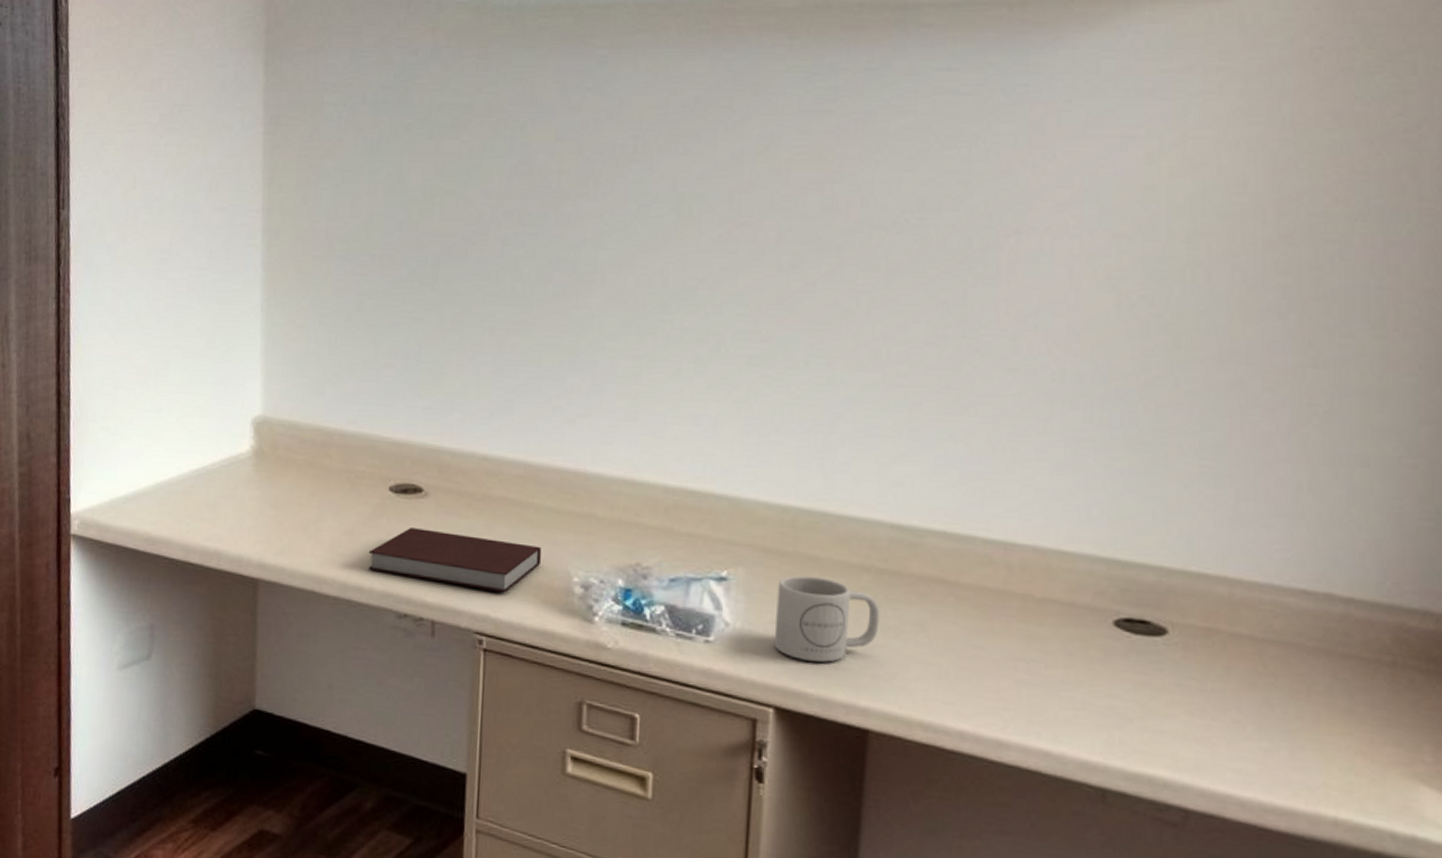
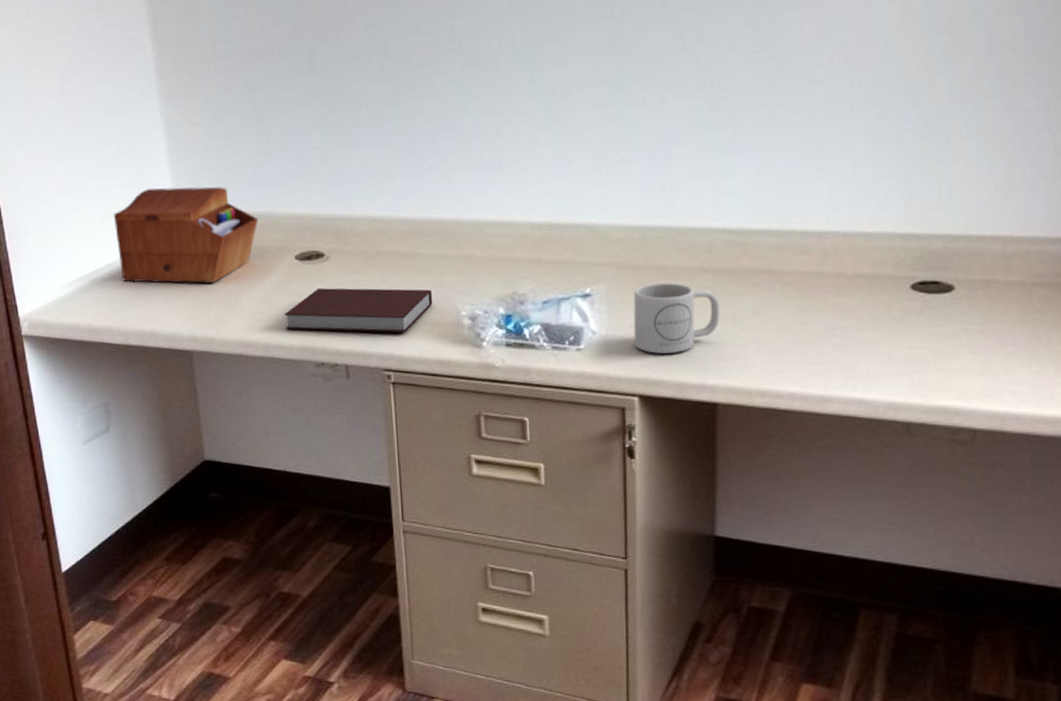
sewing box: none [191,389,354,505] -> present [113,187,259,284]

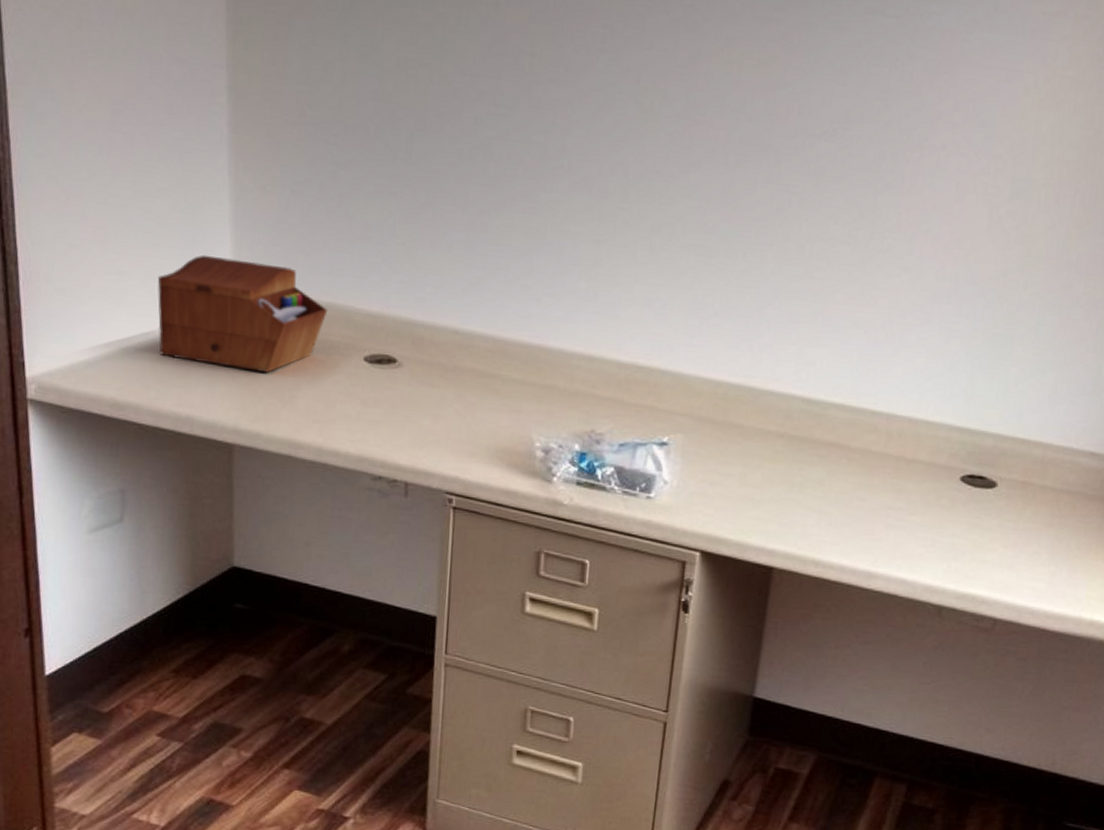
notebook: present [284,288,433,333] -> none [343,396,508,457]
mug: present [633,282,720,354] -> none [703,441,789,514]

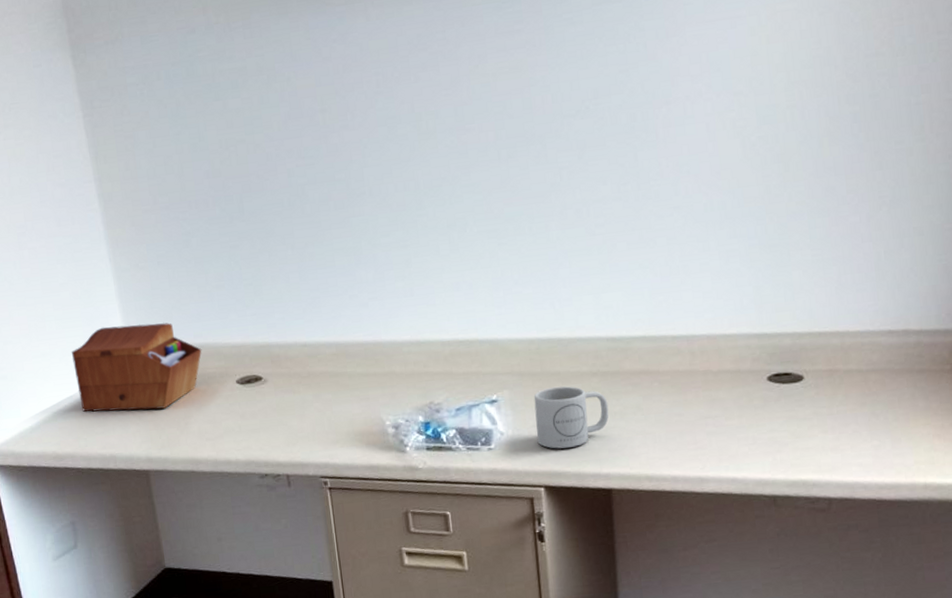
mug: none [703,441,789,514] -> present [533,386,609,449]

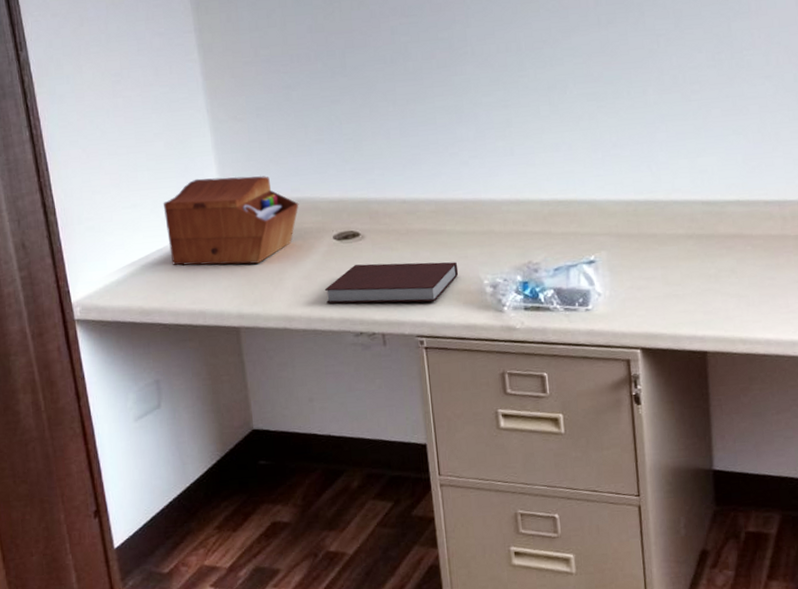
notebook: none [229,403,361,447] -> present [324,262,459,304]
mug: present [533,386,609,449] -> none [631,248,704,311]

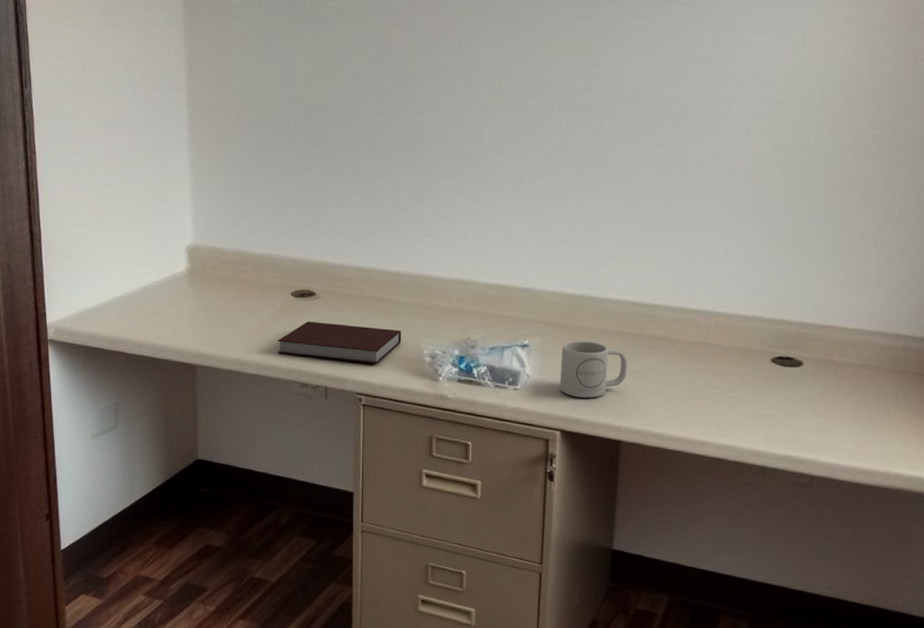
sewing box: present [163,176,299,266] -> none [139,225,263,309]
mug: none [631,248,704,311] -> present [559,340,628,398]

